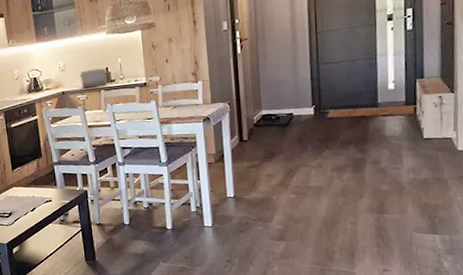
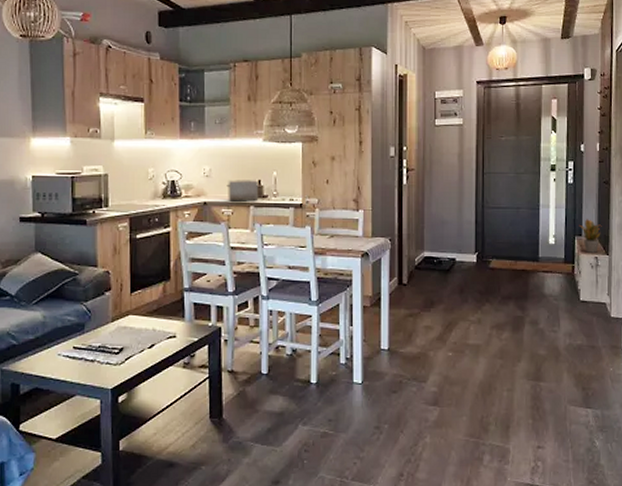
potted plant: none [420,61,446,93] -> present [579,219,602,253]

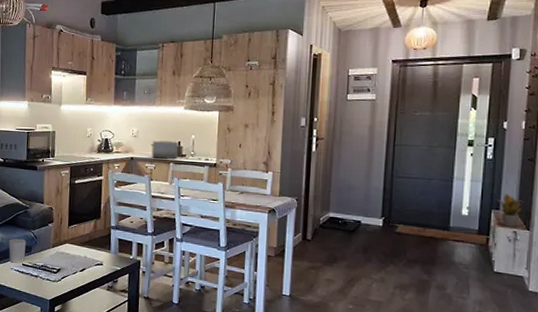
candle holder: none [53,314,76,347] -> present [8,238,26,264]

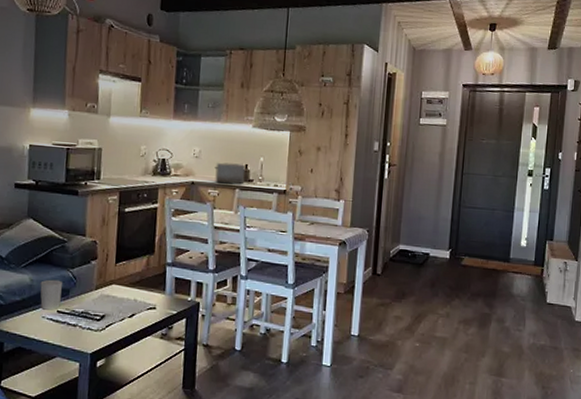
potted plant: present [497,194,524,227] -> none [551,225,573,258]

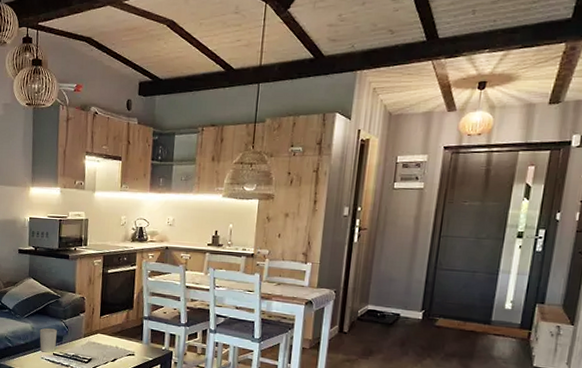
toaster: present [214,162,246,185] -> none [187,229,216,249]

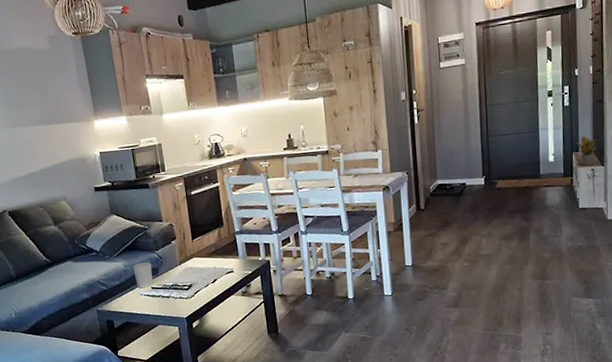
potted plant: none [542,288,570,322] -> present [576,136,597,166]

